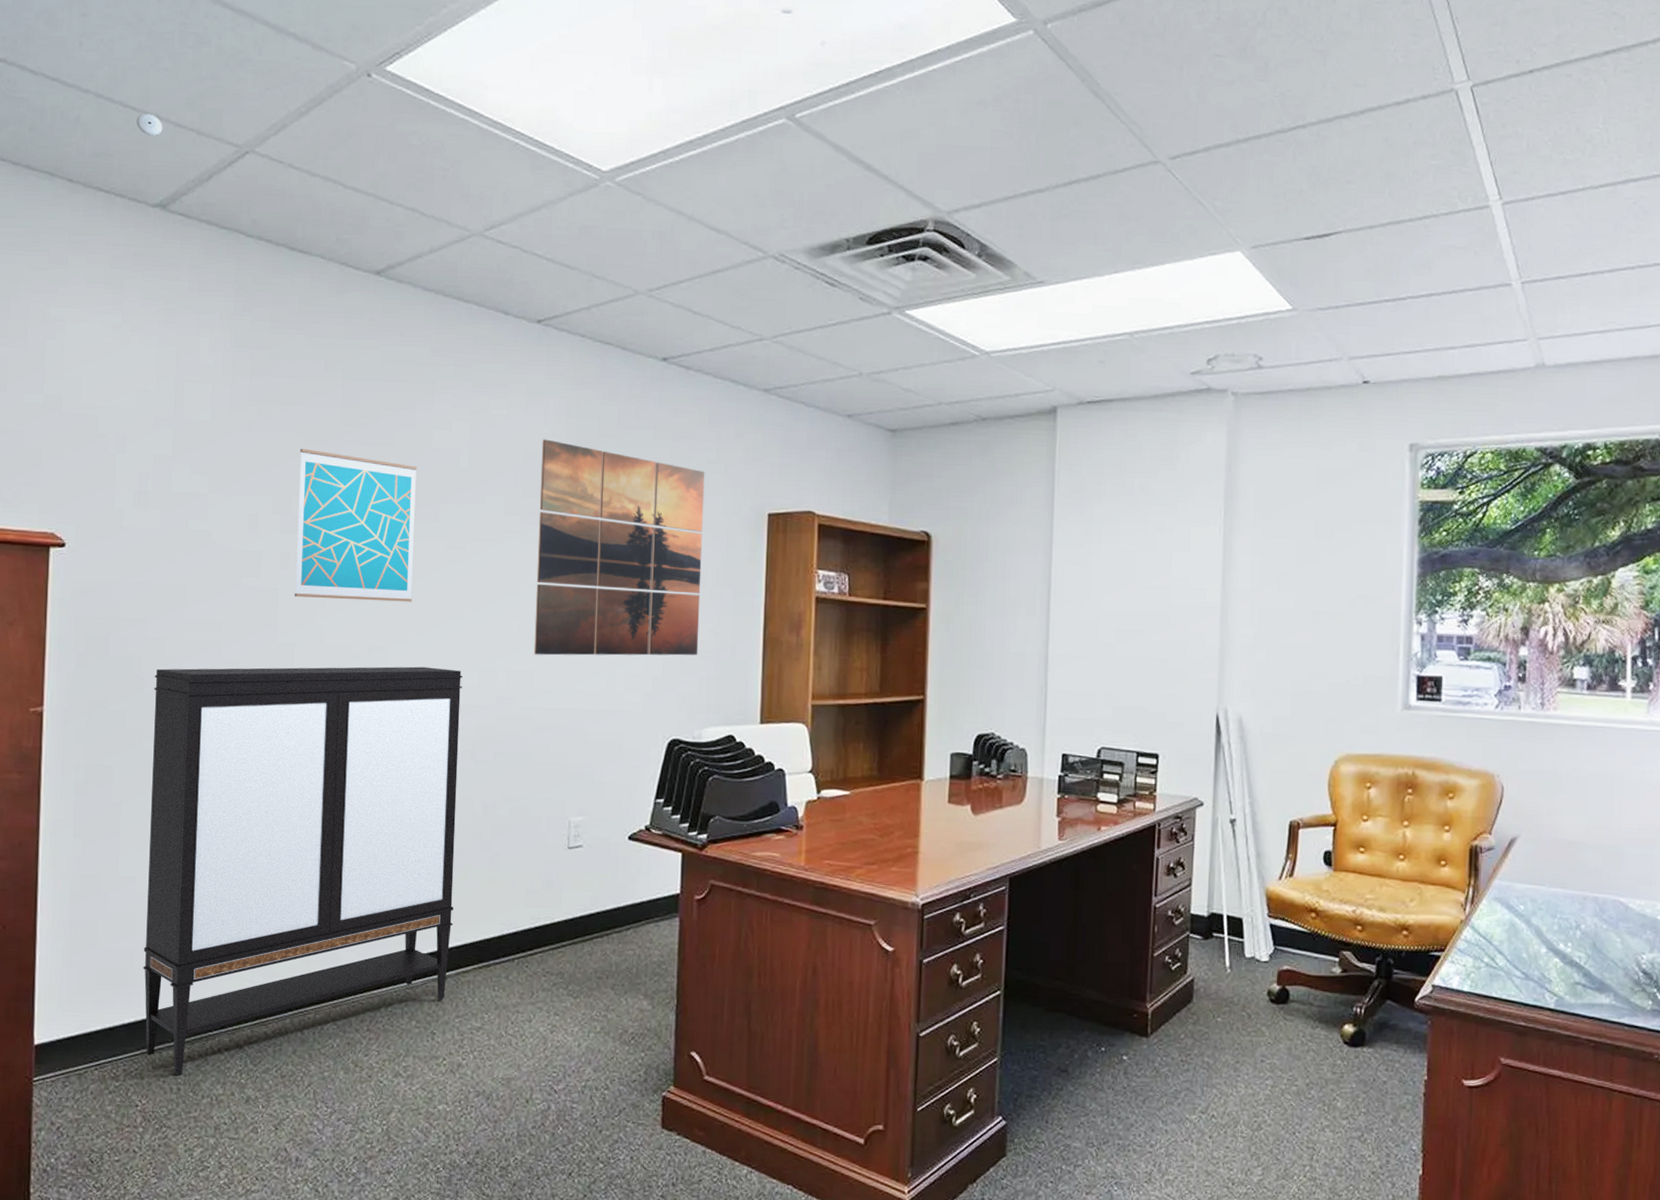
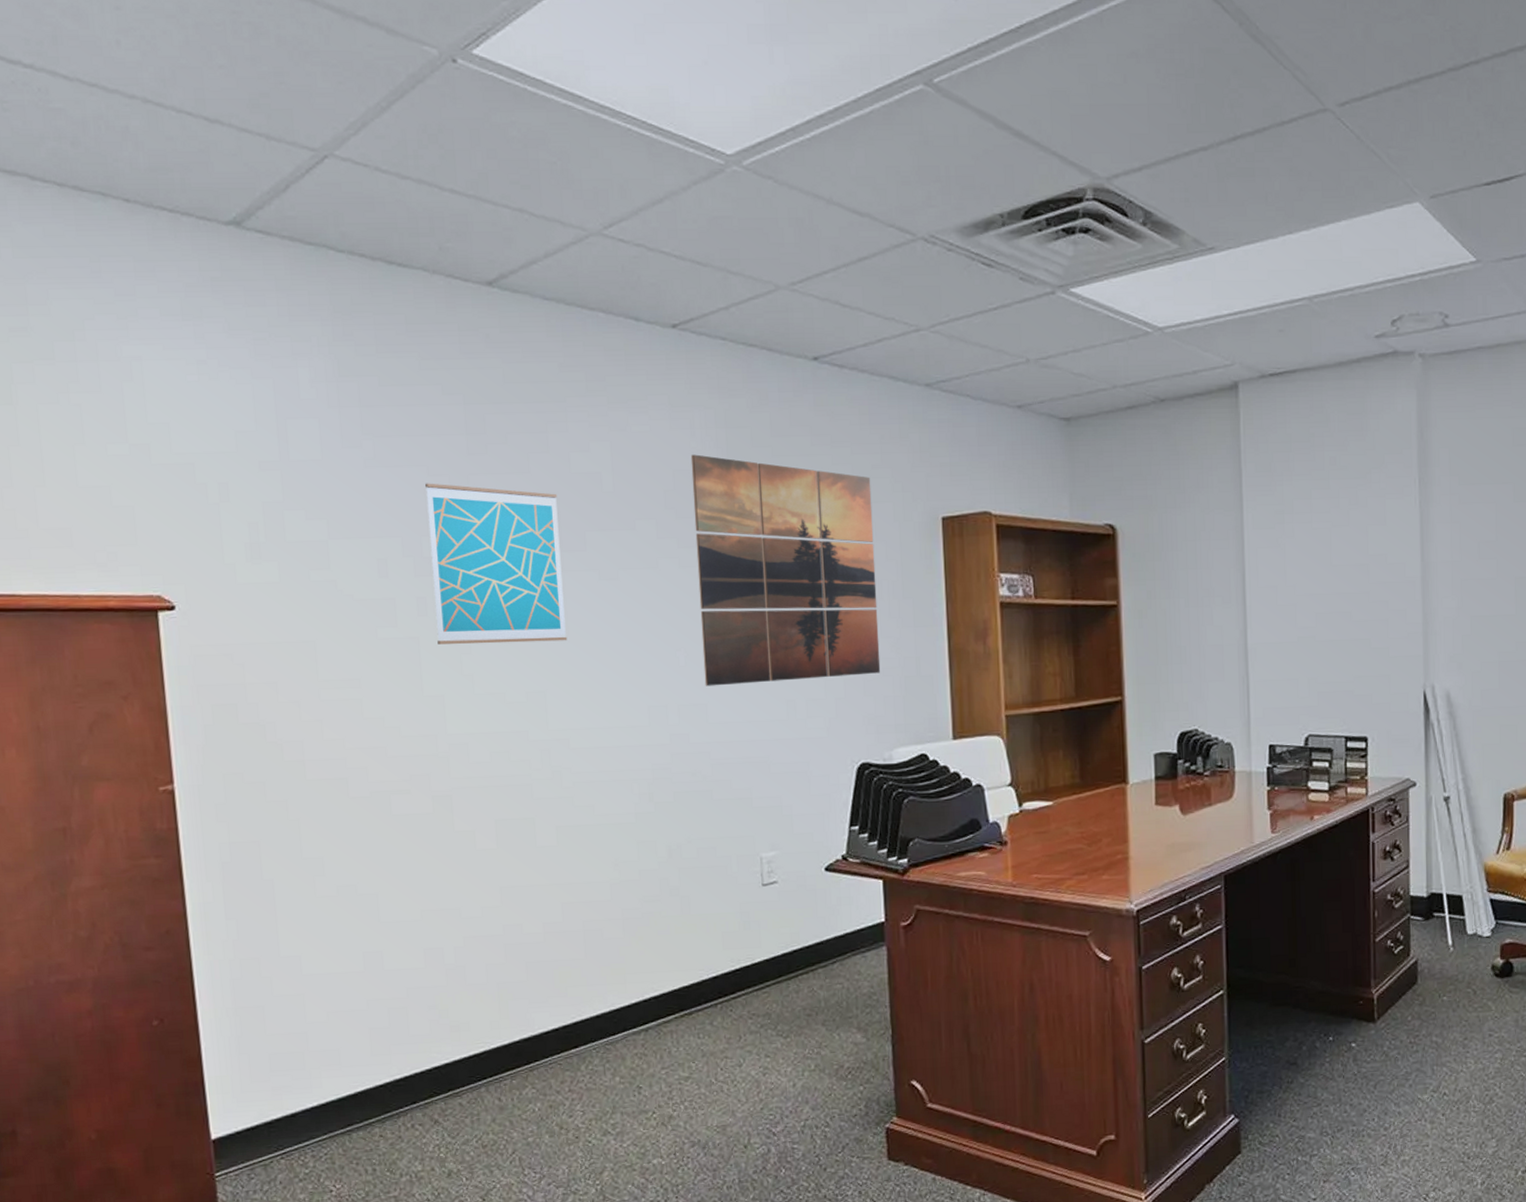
smoke detector: present [136,113,163,136] -> none [194,118,226,143]
storage cabinet: present [143,666,463,1076] -> none [293,708,648,1157]

